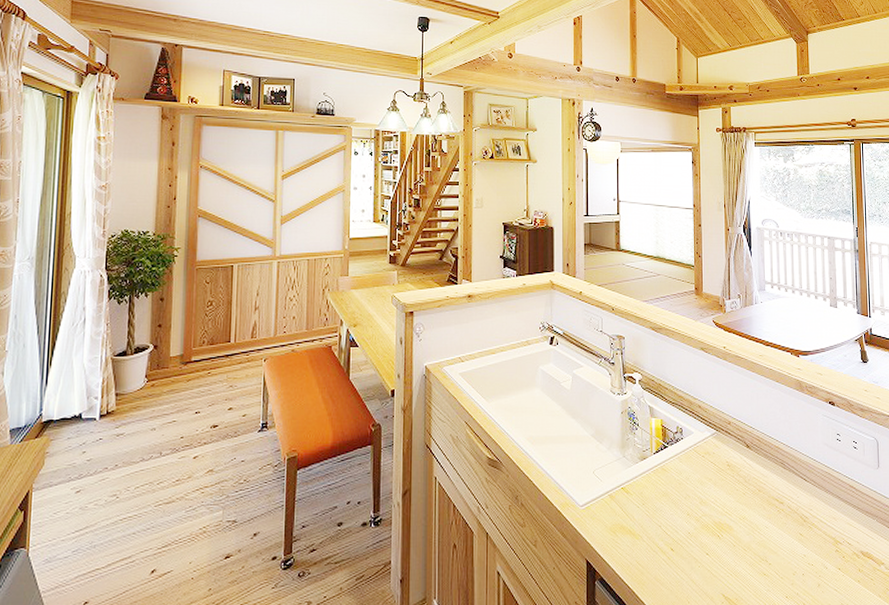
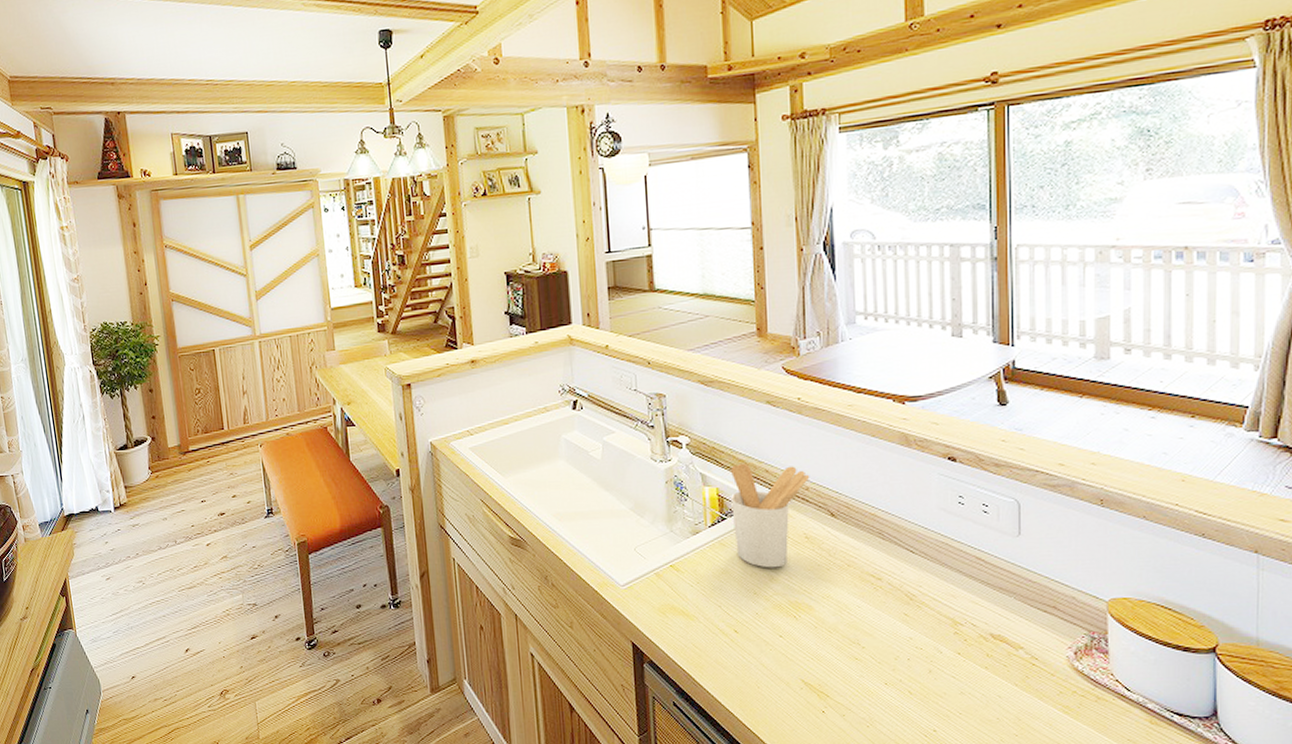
utensil holder: none [672,399,732,492] -> present [731,463,810,568]

